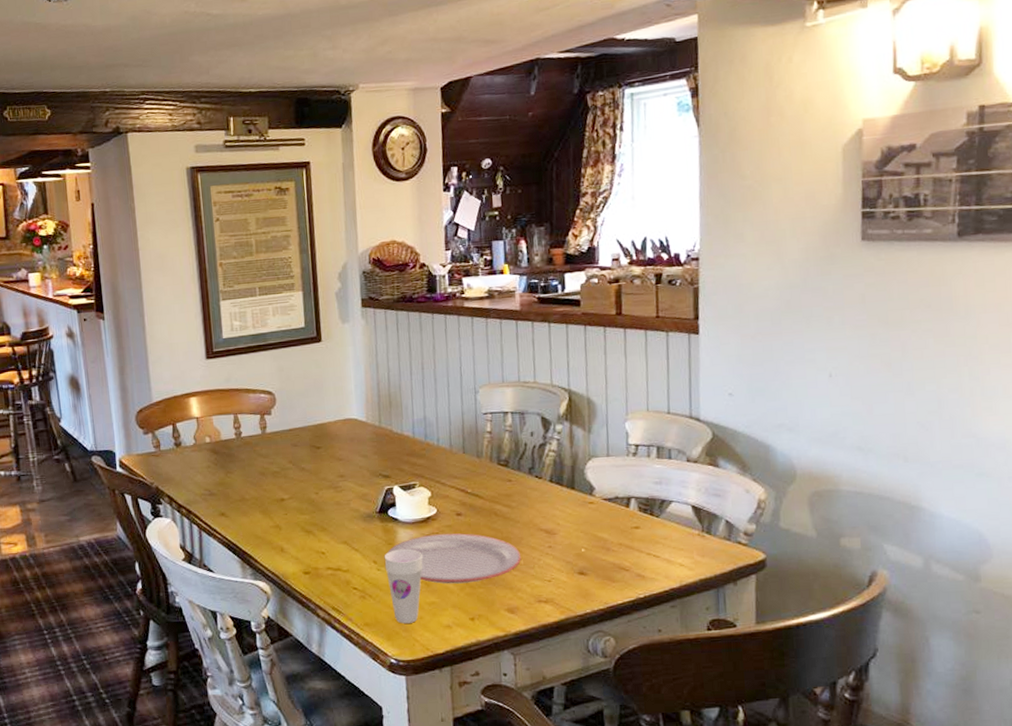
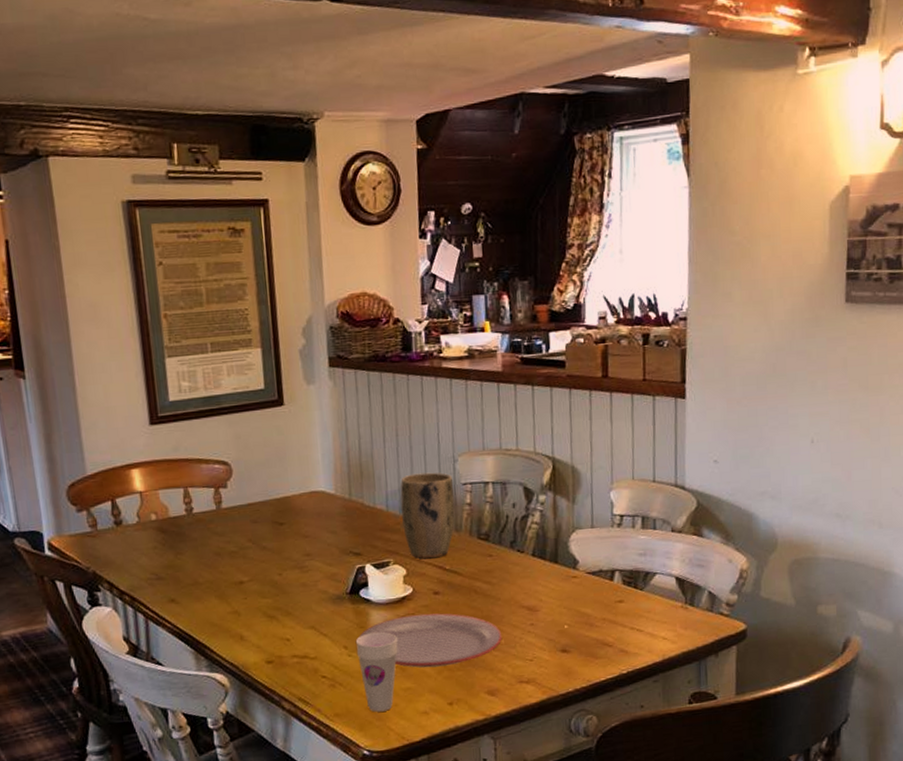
plant pot: none [425,402,476,482] -> present [400,472,455,558]

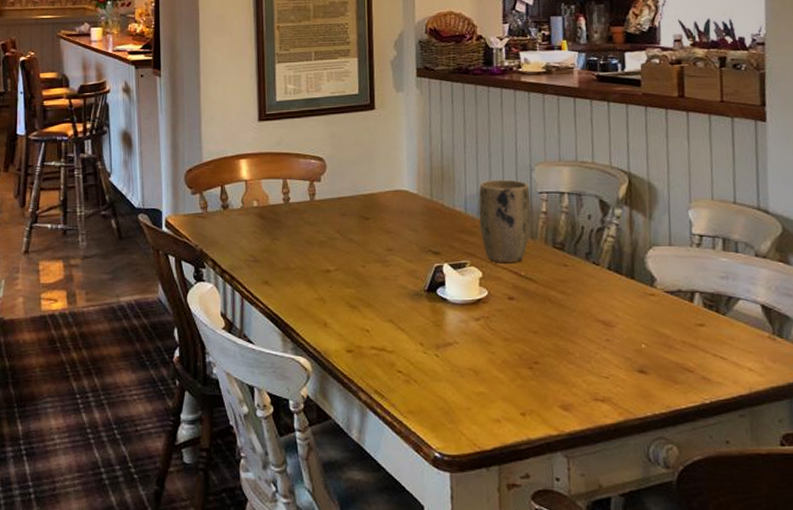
cup: present [355,632,398,712] -> none [431,332,472,414]
plate: present [359,613,503,668] -> none [434,318,577,374]

